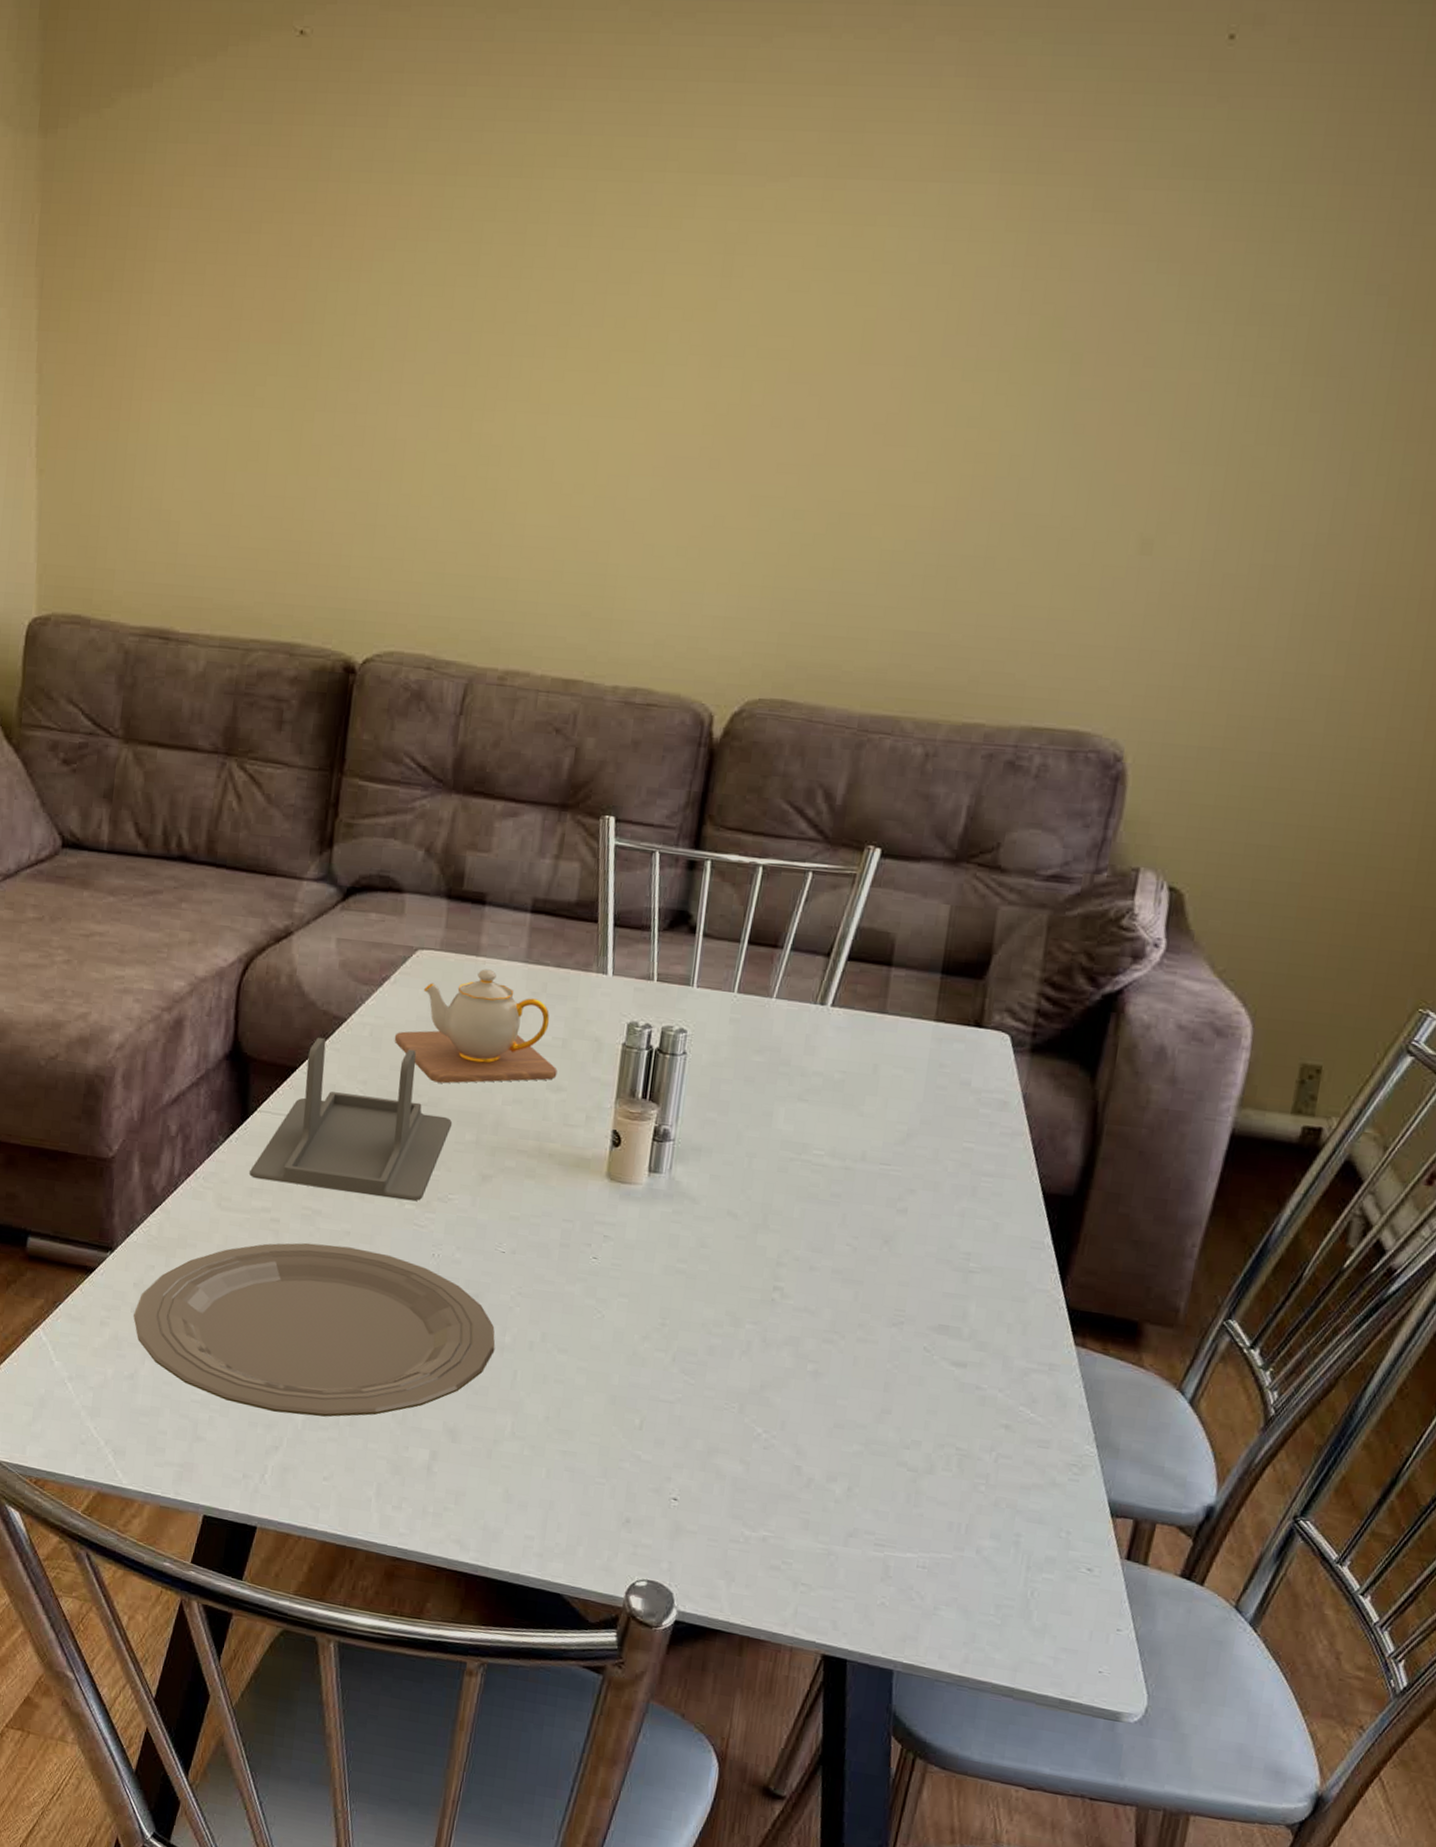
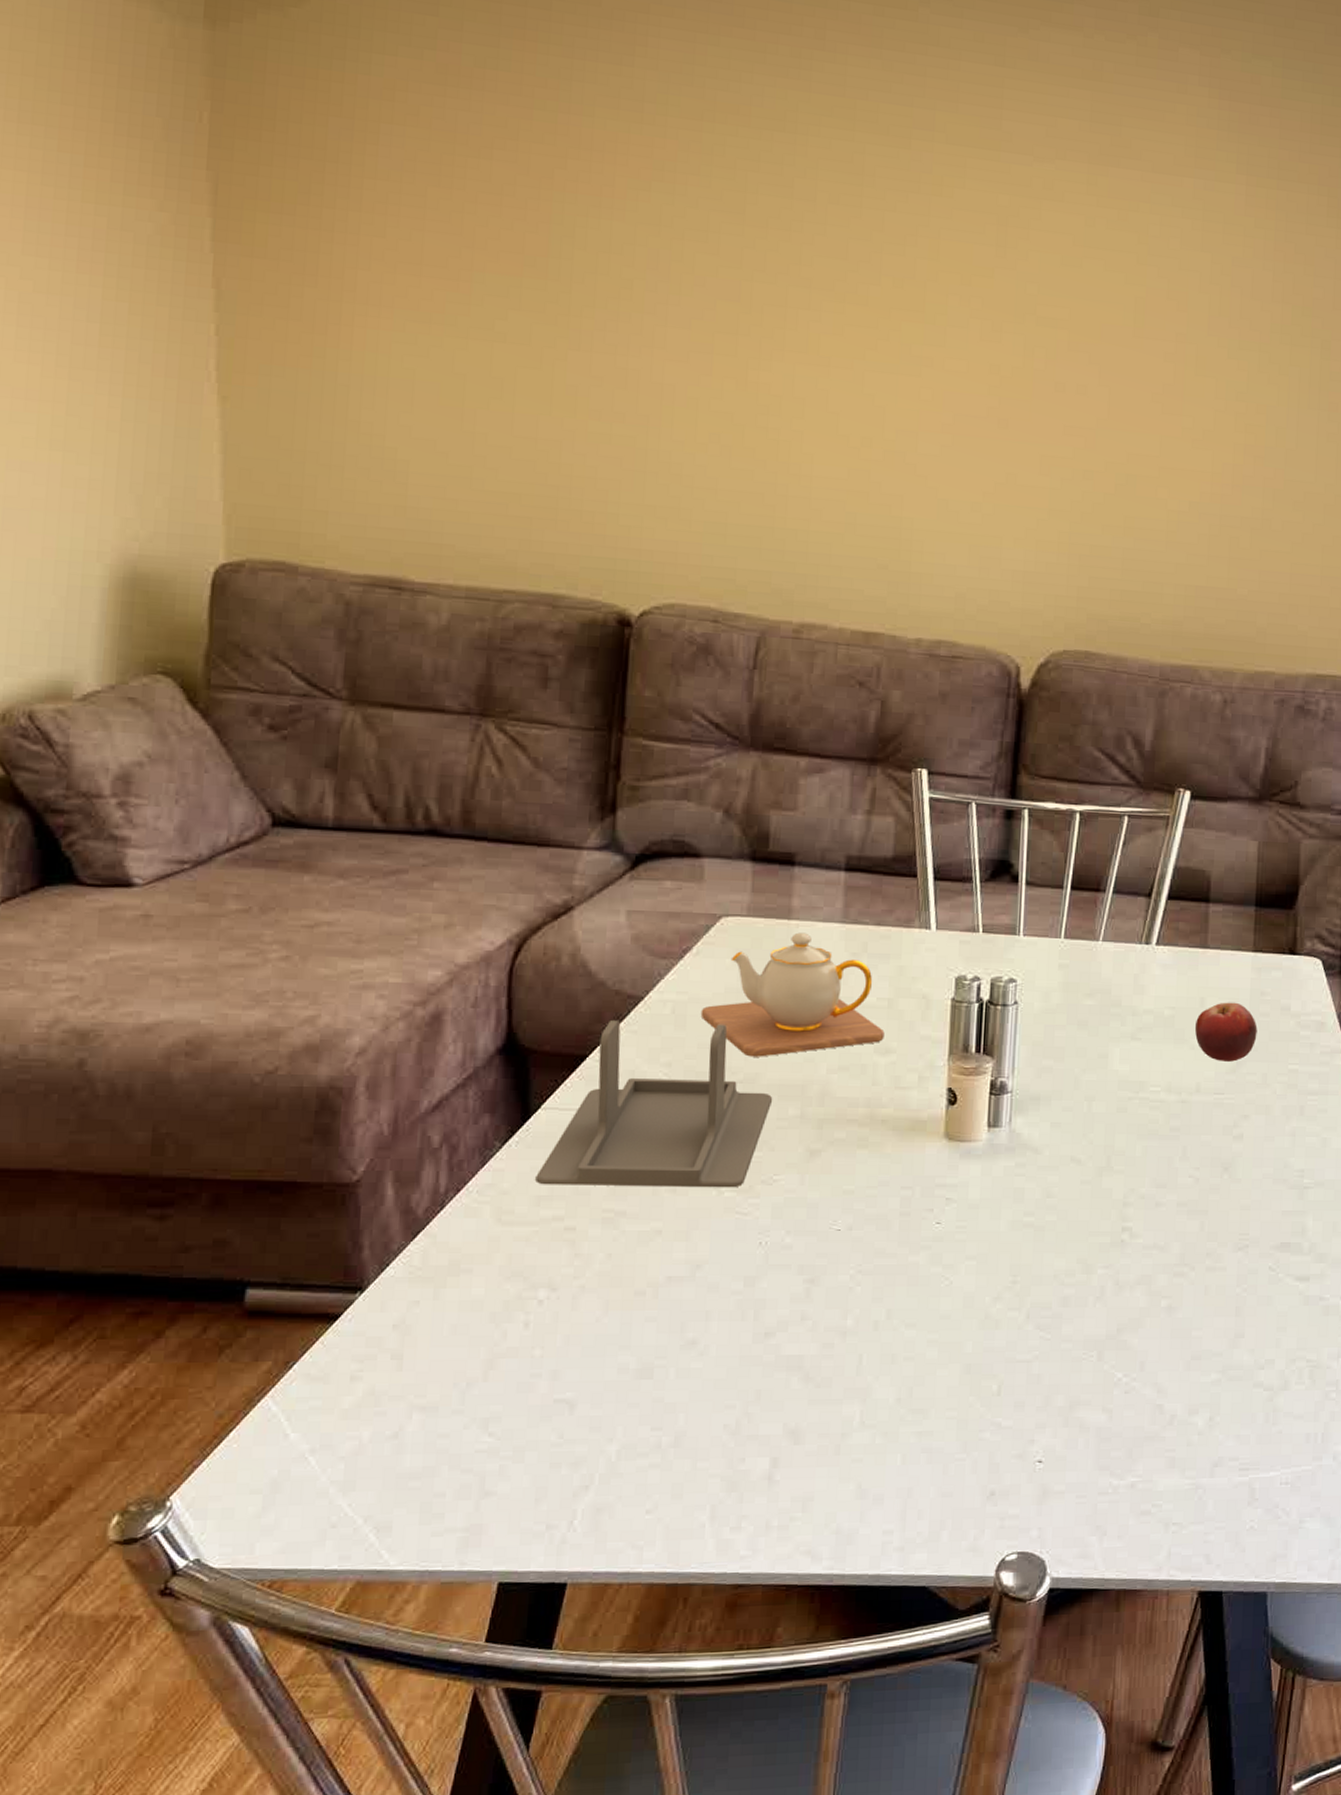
plate: present [133,1242,495,1417] -> none [395,1247,837,1446]
fruit: none [865,1071,933,1133] -> present [1194,1002,1258,1062]

